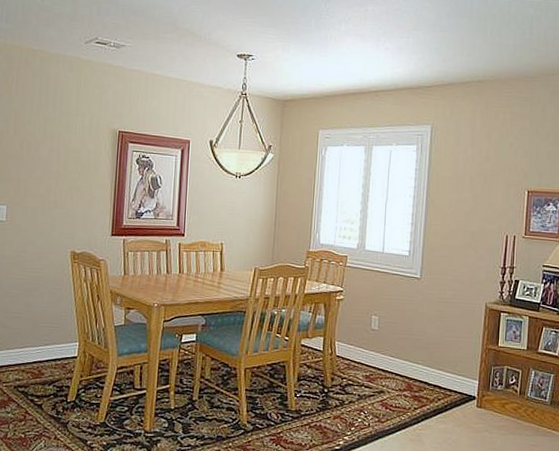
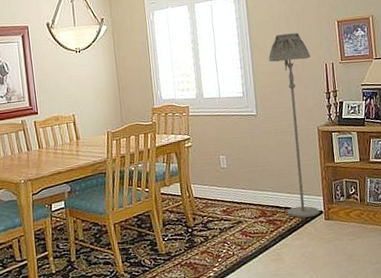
floor lamp: none [435,195,491,401] -> present [269,32,320,218]

